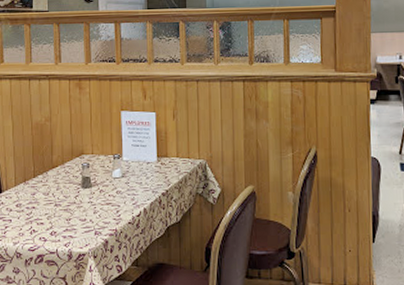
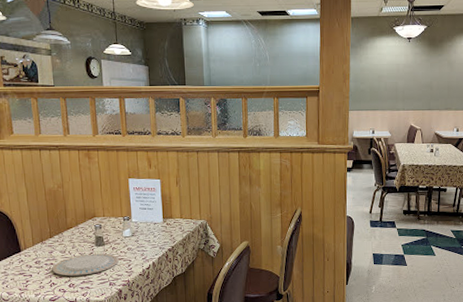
plate: none [33,196,107,223] -> present [52,253,120,276]

